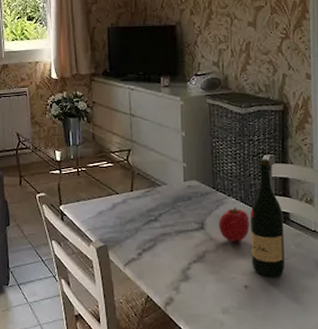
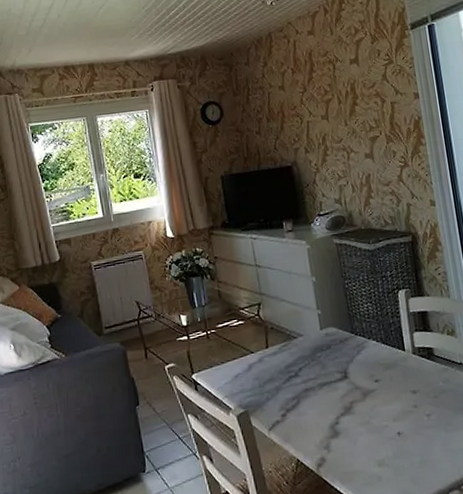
fruit: present [219,206,250,242] -> none [362,349,395,388]
wine bottle: present [250,158,286,277] -> none [393,293,436,420]

